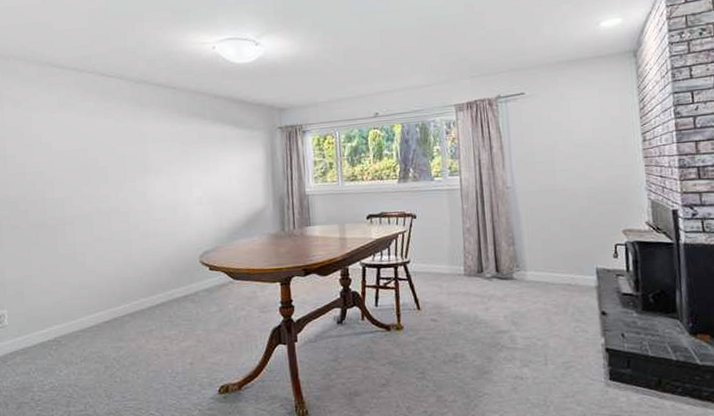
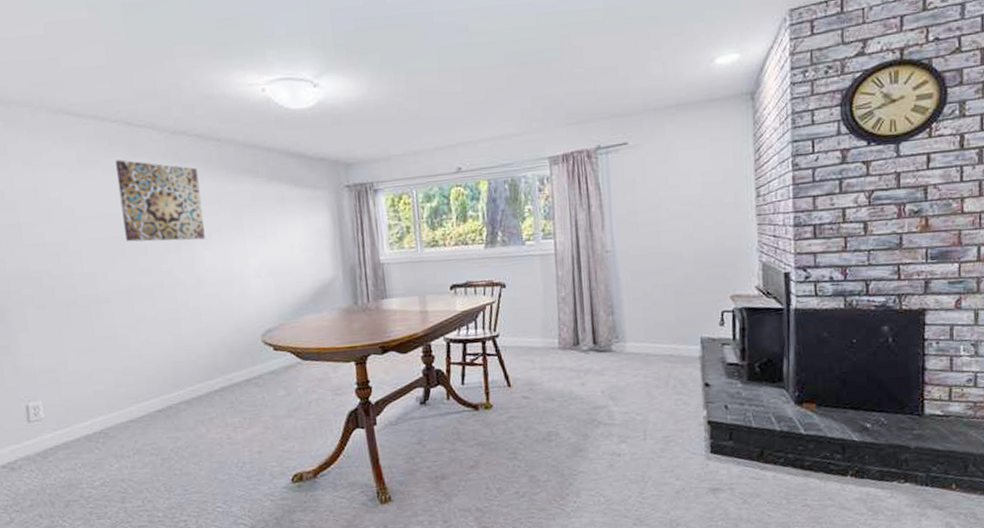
wall art: none [88,104,158,173] -> present [115,160,205,242]

